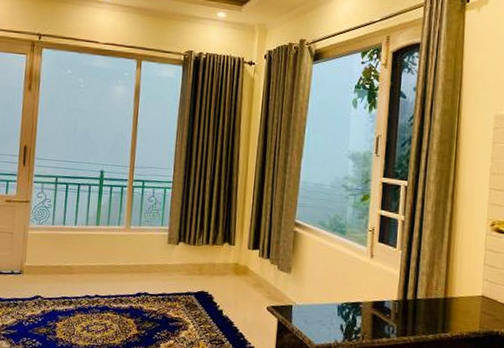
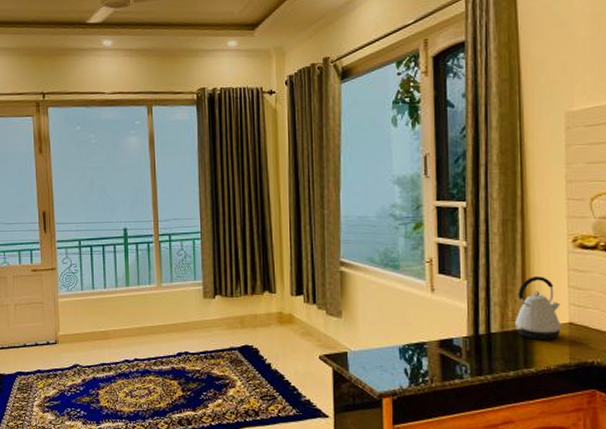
kettle: none [438,252,476,309] -> present [515,275,561,340]

